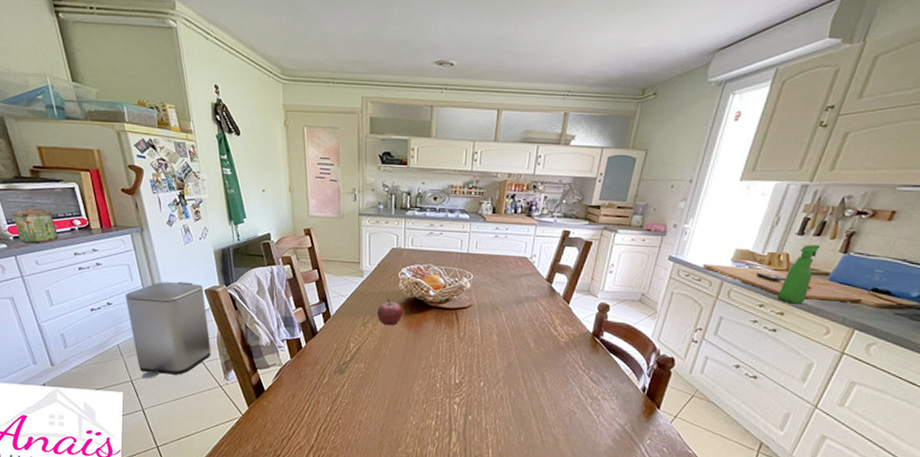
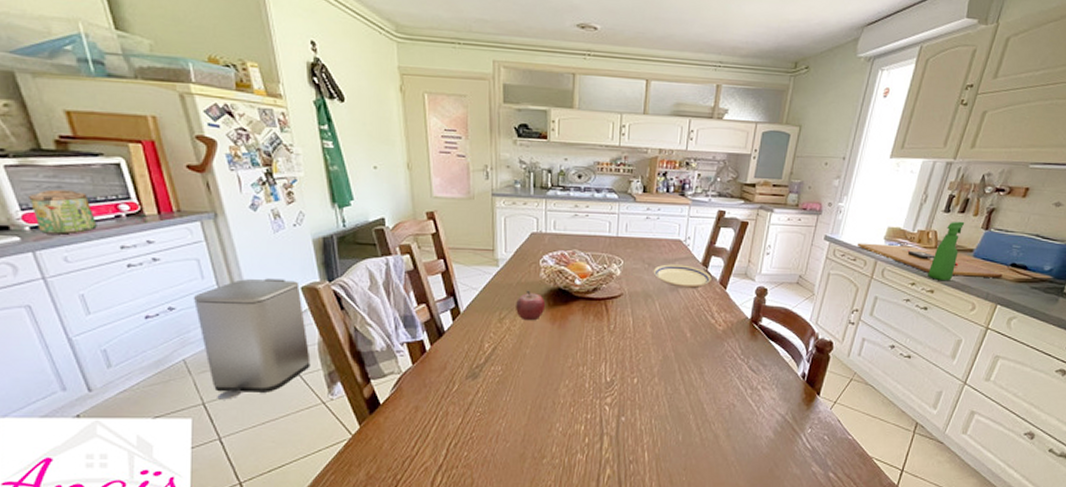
plate: none [500,279,555,303] -> present [653,264,712,289]

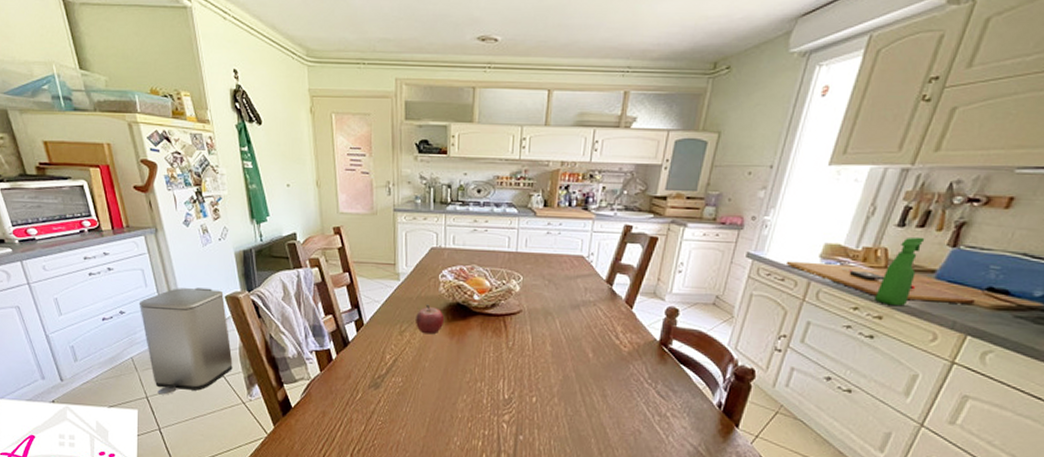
canister: present [29,189,97,235] -> none [18,208,67,247]
plate: present [653,264,712,289] -> none [553,281,617,308]

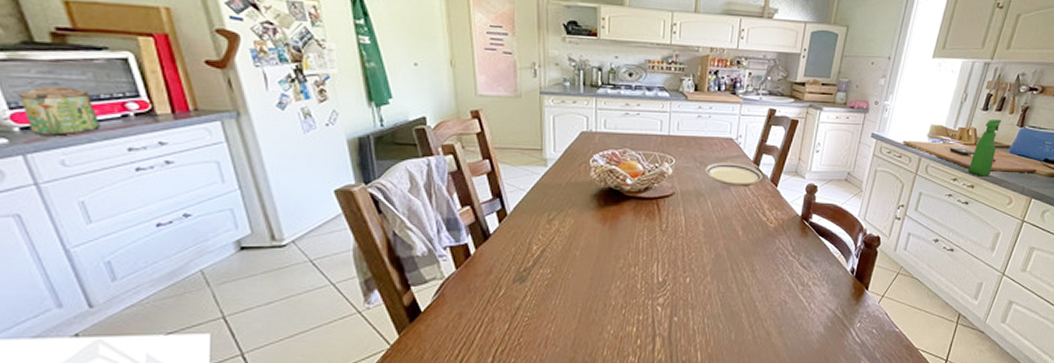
canister: none [18,208,67,247] -> present [19,86,100,136]
pedal bin: present [138,287,233,395] -> none [212,181,345,312]
fruit: present [416,304,445,335] -> none [565,190,596,222]
plate: none [553,281,617,308] -> present [705,162,763,187]

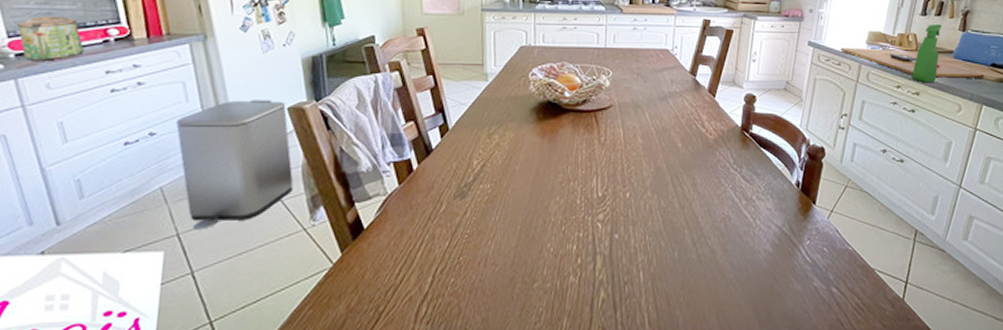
pedal bin: none [212,181,345,312] -> present [175,100,294,230]
plate: present [705,162,763,187] -> none [642,74,700,98]

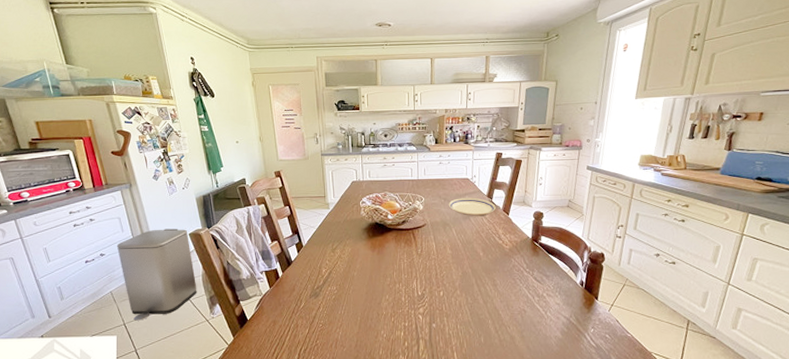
canister: present [17,16,84,61] -> none [13,175,55,207]
plate: none [642,74,700,98] -> present [448,198,496,217]
cutting board: present [840,47,984,78] -> none [615,169,750,192]
spray bottle: present [912,23,942,83] -> none [681,145,709,197]

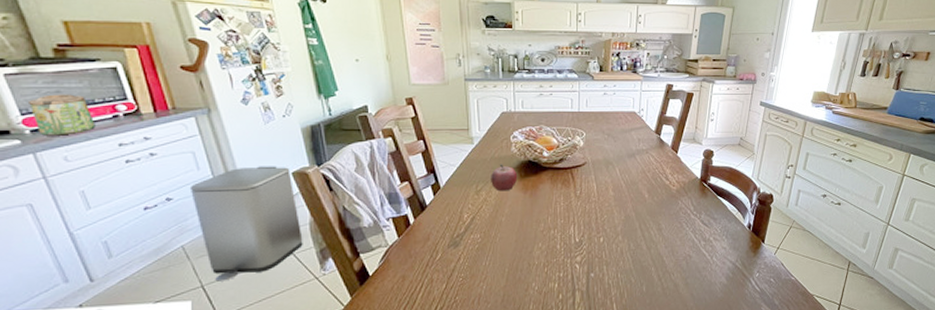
canister: none [13,175,55,207] -> present [29,94,96,136]
fruit: none [344,226,367,250] -> present [491,164,518,192]
plate: present [448,198,496,217] -> none [612,133,664,155]

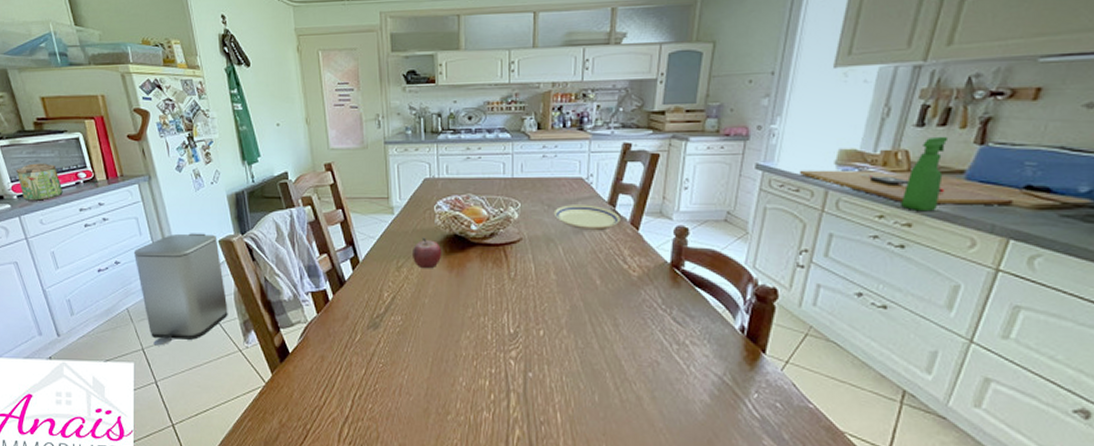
plate: none [612,133,664,155] -> present [553,204,621,231]
cutting board: none [788,106,913,131] -> present [799,170,1013,205]
spray bottle: none [850,83,879,136] -> present [901,136,949,212]

